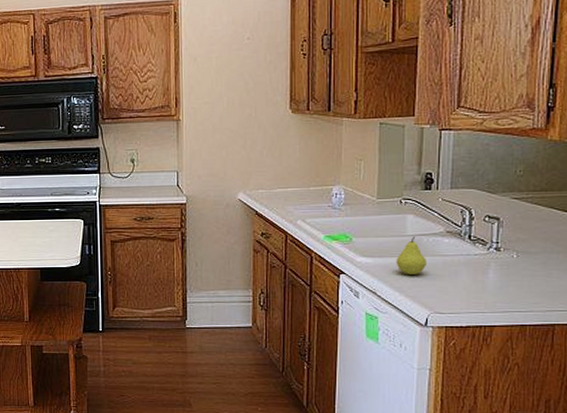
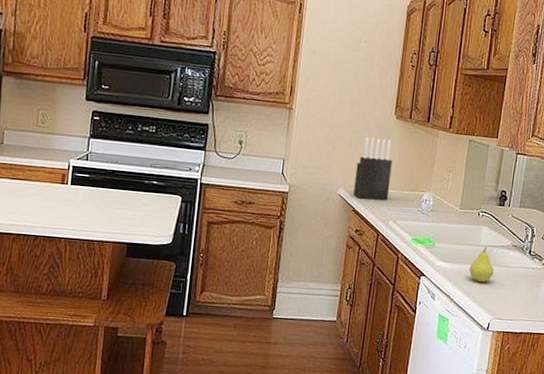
knife block: none [254,135,294,201] -> present [353,137,393,201]

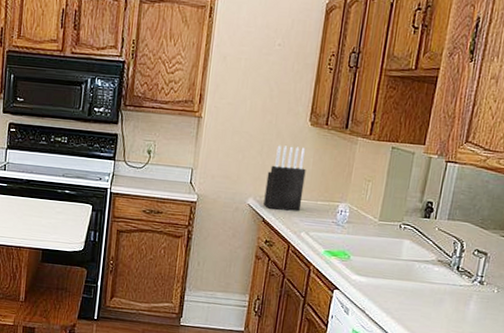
fruit: present [469,246,494,282] -> none [387,261,416,298]

